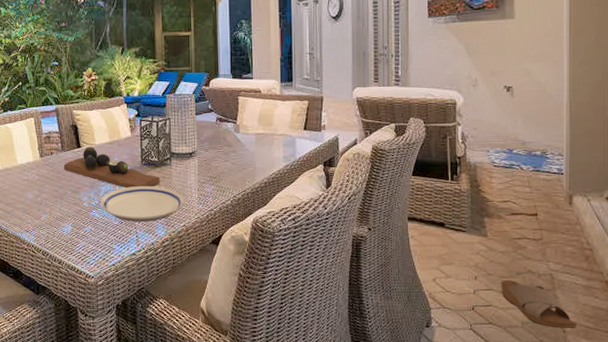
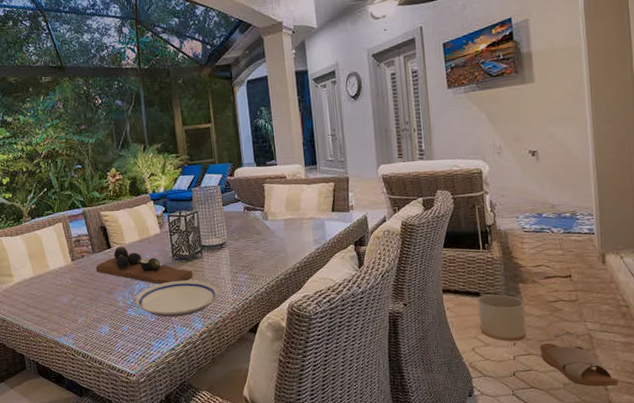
planter: none [441,226,489,276] -> present [476,294,527,342]

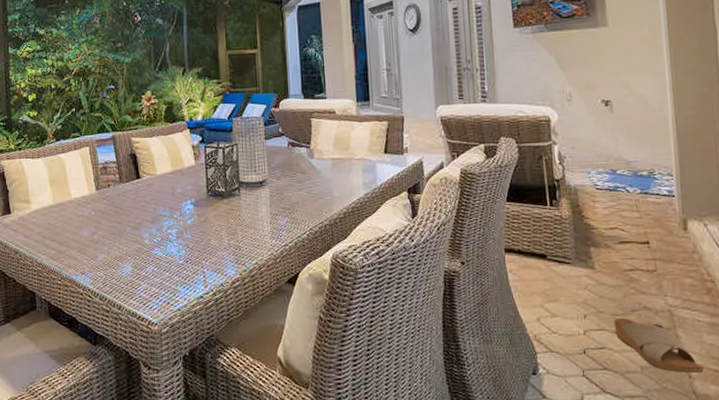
decorative tray: present [95,246,193,284] -> none [122,177,228,222]
plate: present [135,280,219,318] -> none [163,219,256,260]
planter: present [476,294,527,342] -> none [543,257,599,314]

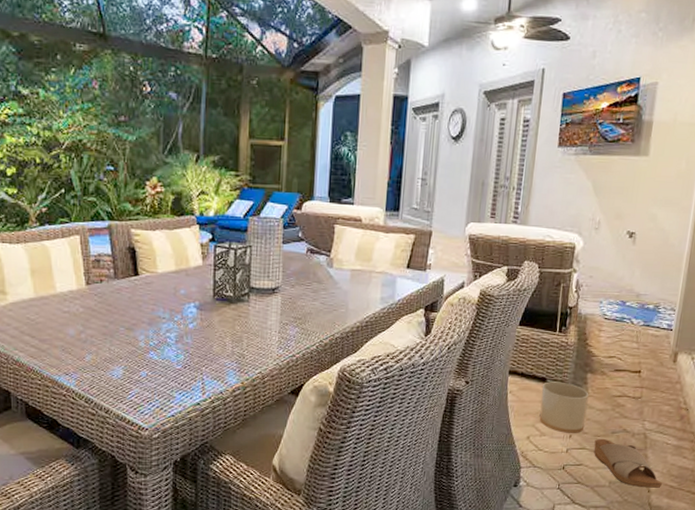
planter: none [543,257,599,314] -> present [539,381,589,434]

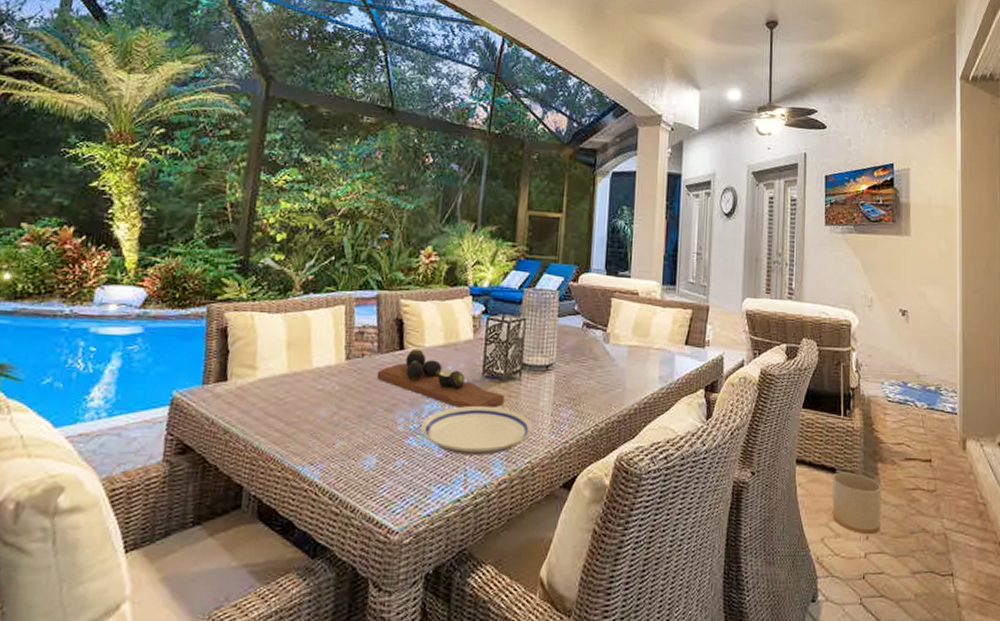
decorative tray: none [116,274,235,327] -> present [376,349,504,409]
plate: none [160,324,263,367] -> present [421,405,534,455]
sandal: present [594,438,663,488] -> none [894,540,972,601]

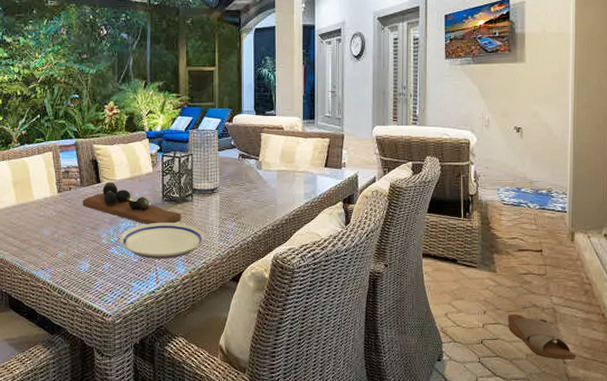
planter: present [831,472,882,535] -> none [453,262,497,310]
sandal: none [894,540,972,601] -> present [508,313,577,360]

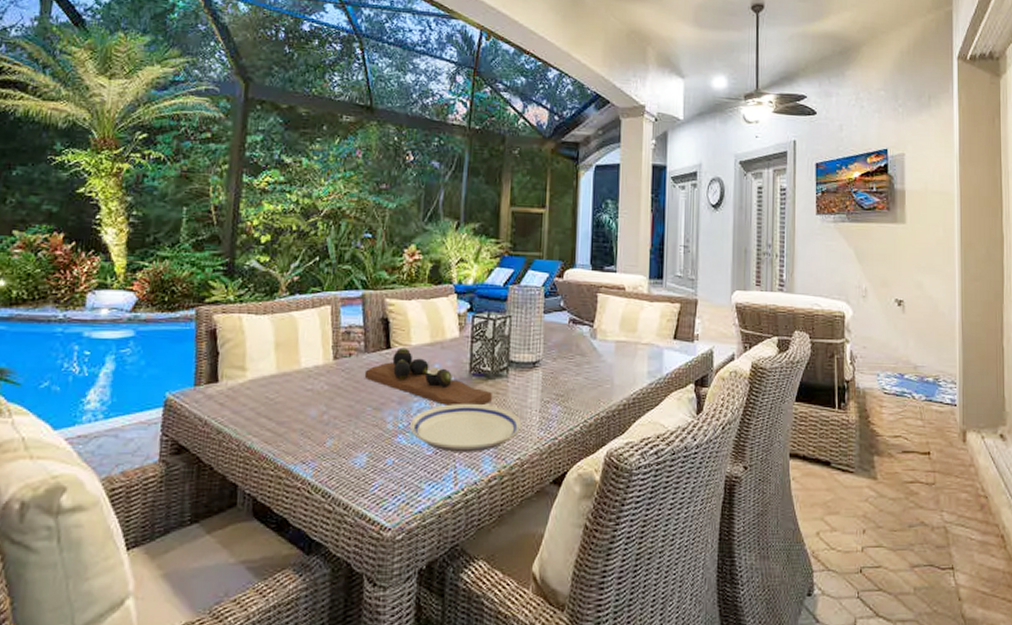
sandal: present [508,313,577,360] -> none [891,533,974,595]

